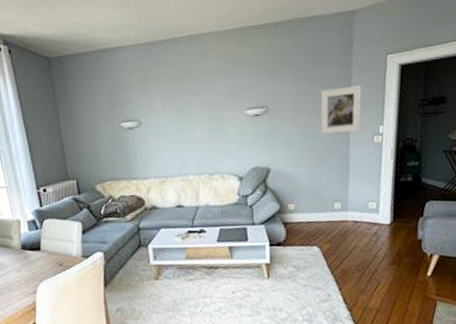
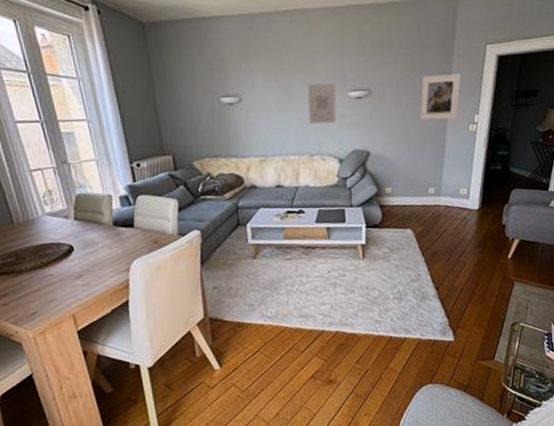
wall art: none [204,102,235,144] -> present [307,82,337,124]

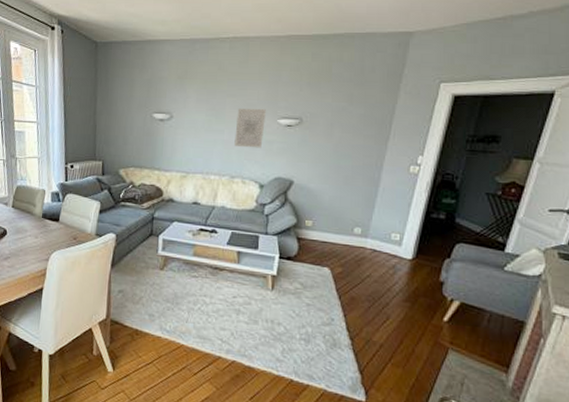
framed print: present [419,74,461,121] -> none [353,110,406,158]

